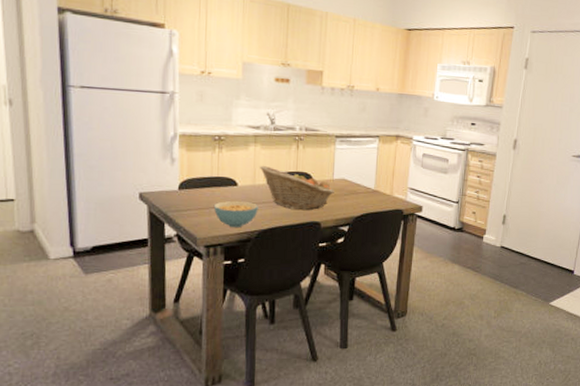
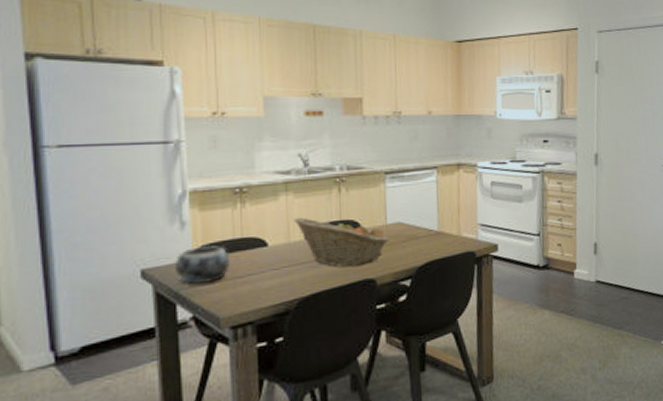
decorative bowl: none [164,179,208,209] -> present [174,245,231,284]
cereal bowl: present [213,200,258,228] -> none [238,264,296,300]

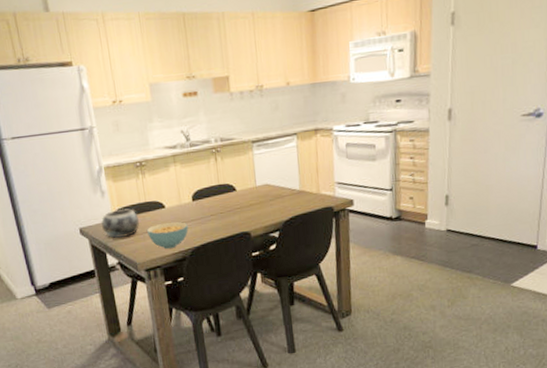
cereal bowl: none [238,264,296,300] -> present [146,222,189,249]
fruit basket: present [293,217,390,267] -> none [182,183,259,223]

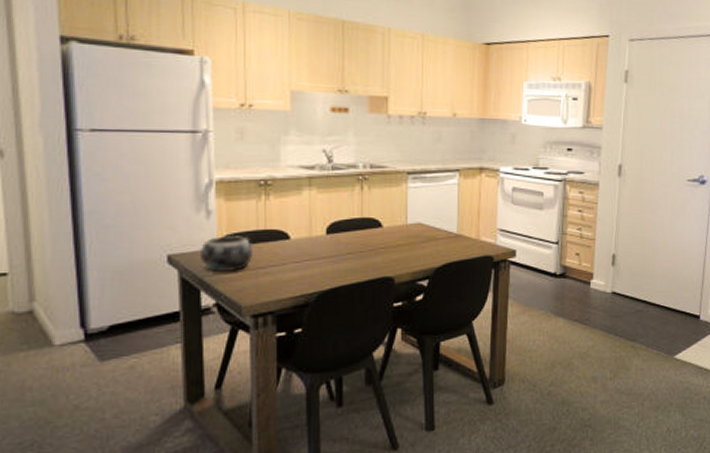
cereal bowl: present [146,222,189,249] -> none [261,257,317,291]

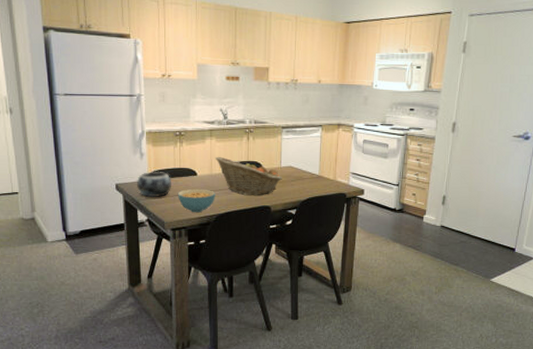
cereal bowl: none [261,257,317,291] -> present [177,188,215,213]
fruit basket: none [315,212,409,265] -> present [215,156,282,196]

